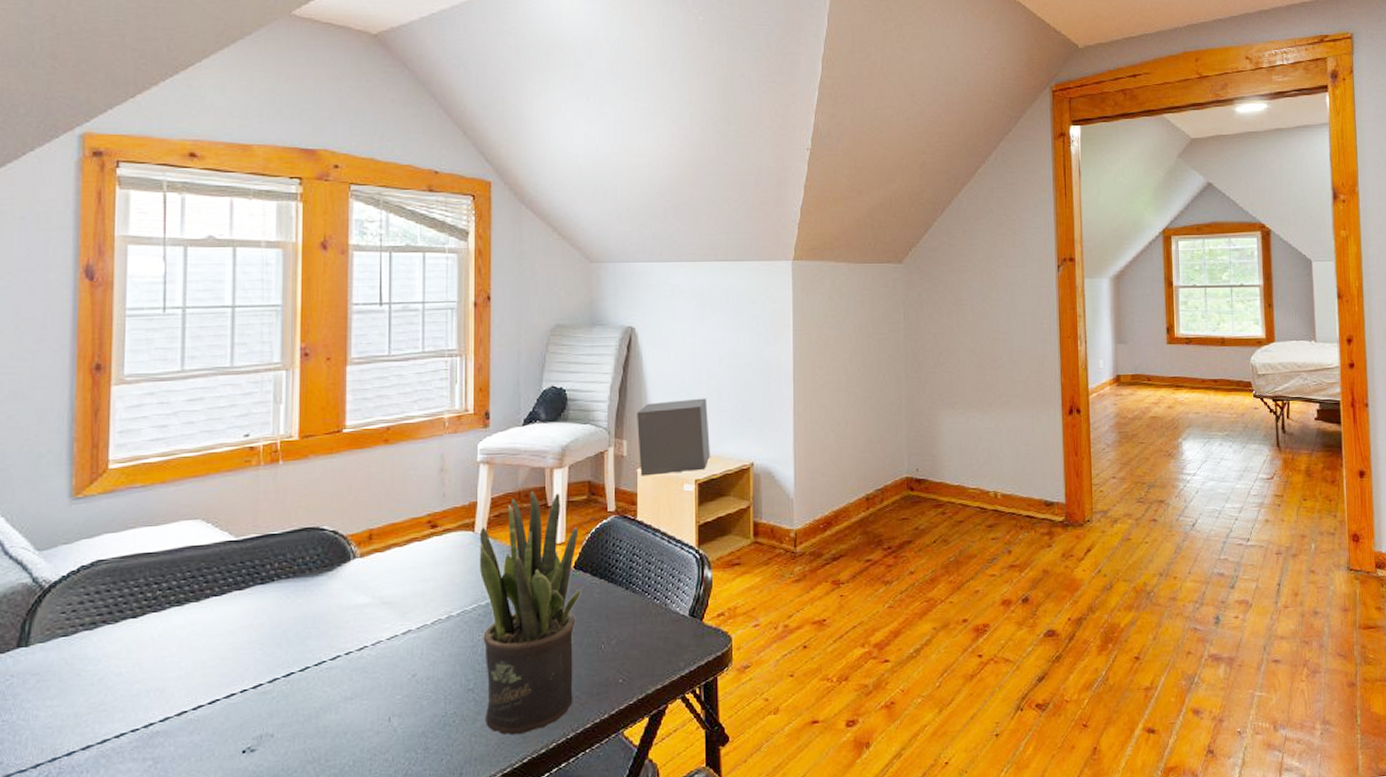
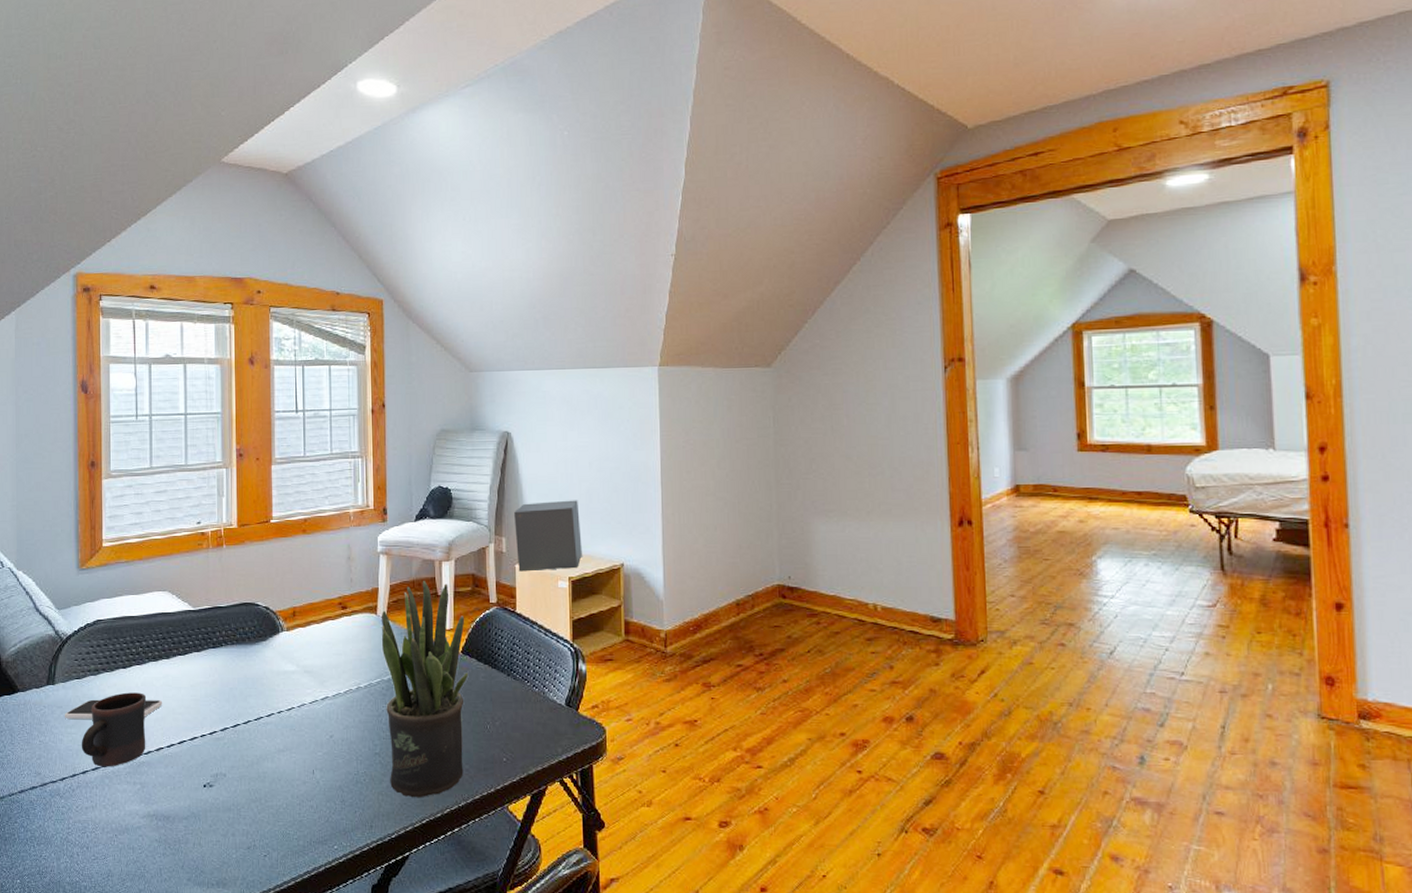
smartphone: none [41,653,189,689] -> present [64,699,163,720]
mug: none [66,646,166,745] -> present [81,692,147,767]

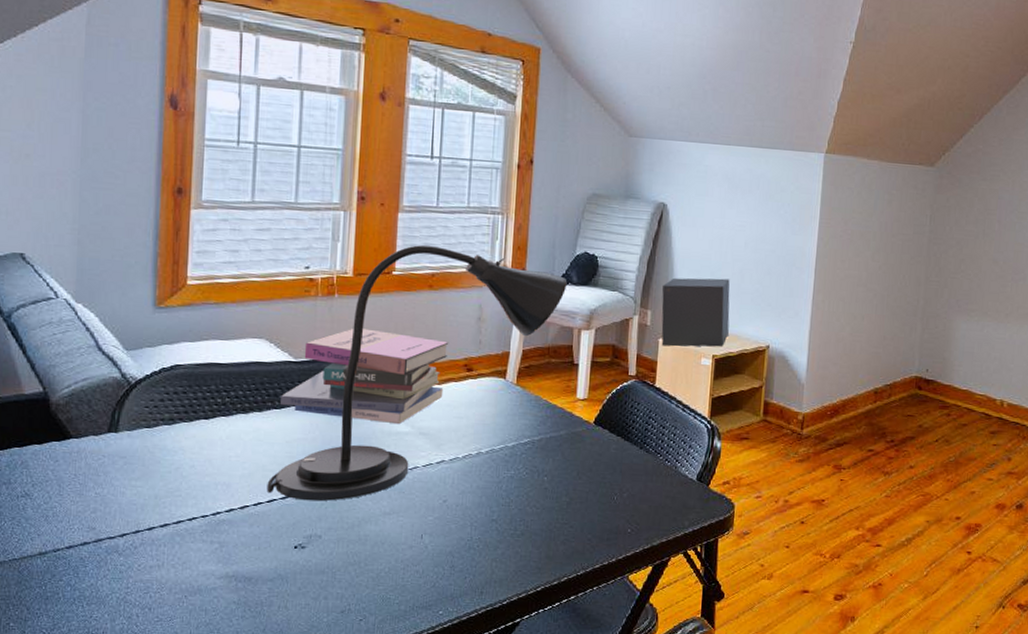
smartphone: present [64,699,163,720] -> none [128,450,251,472]
mug: present [81,692,147,767] -> none [148,445,232,524]
desk lamp: none [177,492,425,741] -> present [266,244,568,501]
books: none [184,575,324,664] -> present [280,328,449,425]
potted plant: present [381,580,469,798] -> none [506,347,601,566]

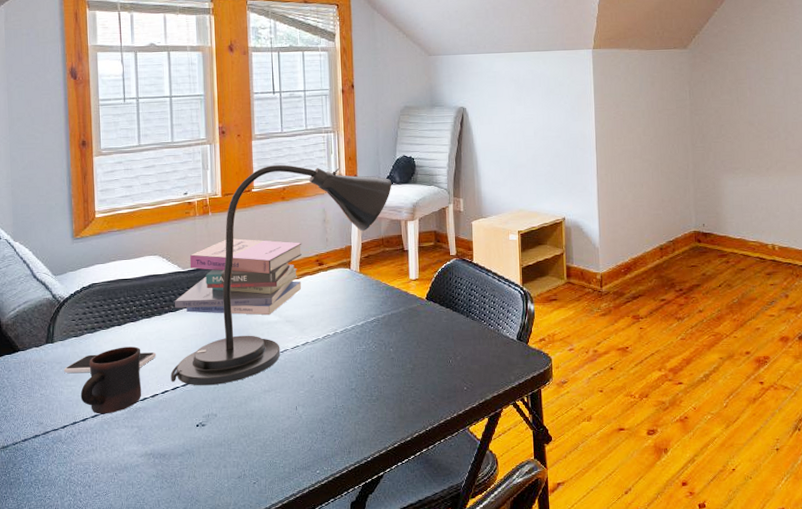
smartphone: none [128,450,251,472] -> present [63,352,157,374]
mug: none [148,445,232,524] -> present [80,346,142,414]
decorative box: present [661,277,730,347] -> none [470,165,529,228]

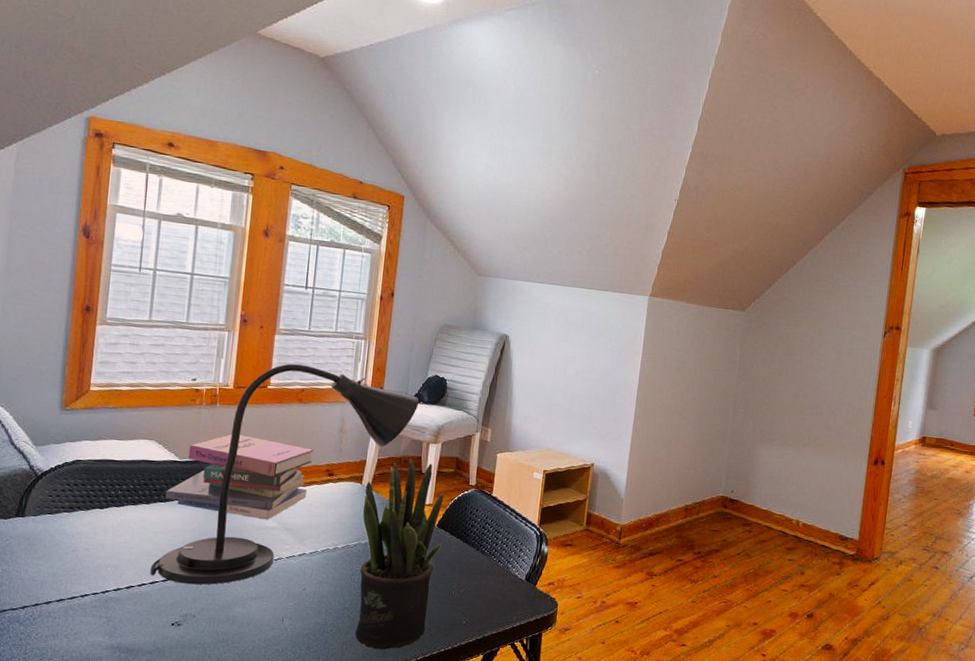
smartphone: present [63,352,157,374] -> none [31,534,138,555]
mug: present [80,346,142,414] -> none [47,531,122,600]
potted plant: none [355,237,433,425] -> present [355,458,445,650]

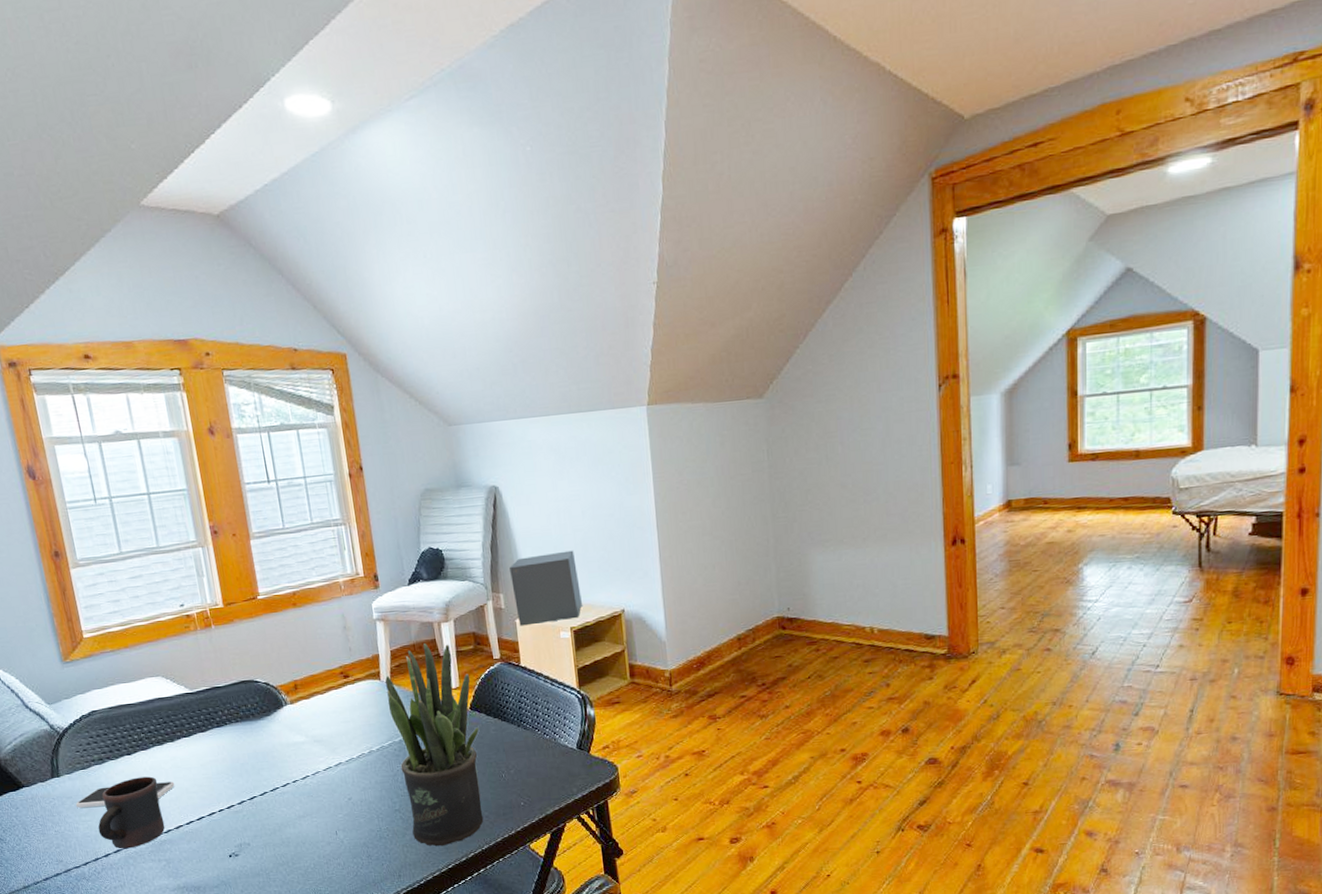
smartphone: none [31,534,138,555] -> present [75,781,175,809]
mug: none [47,531,122,600] -> present [98,776,165,849]
desk lamp: present [150,363,419,585] -> none [193,565,419,815]
books: present [165,434,314,520] -> none [187,652,328,737]
decorative box: none [499,400,561,463] -> present [510,550,582,626]

